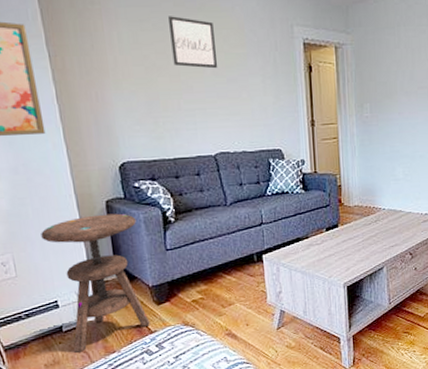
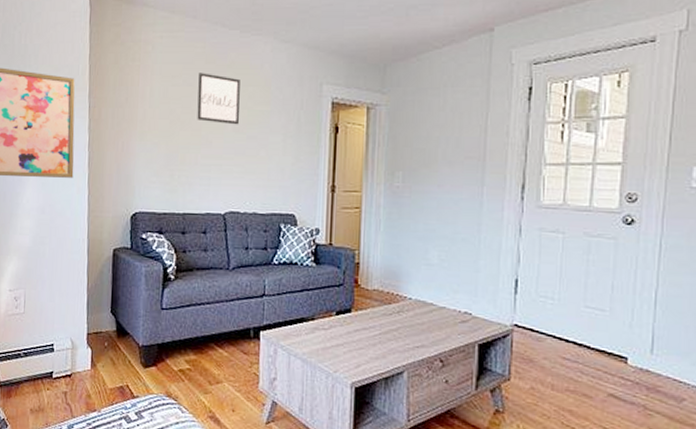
side table: present [41,213,150,354] -> none [52,262,138,405]

